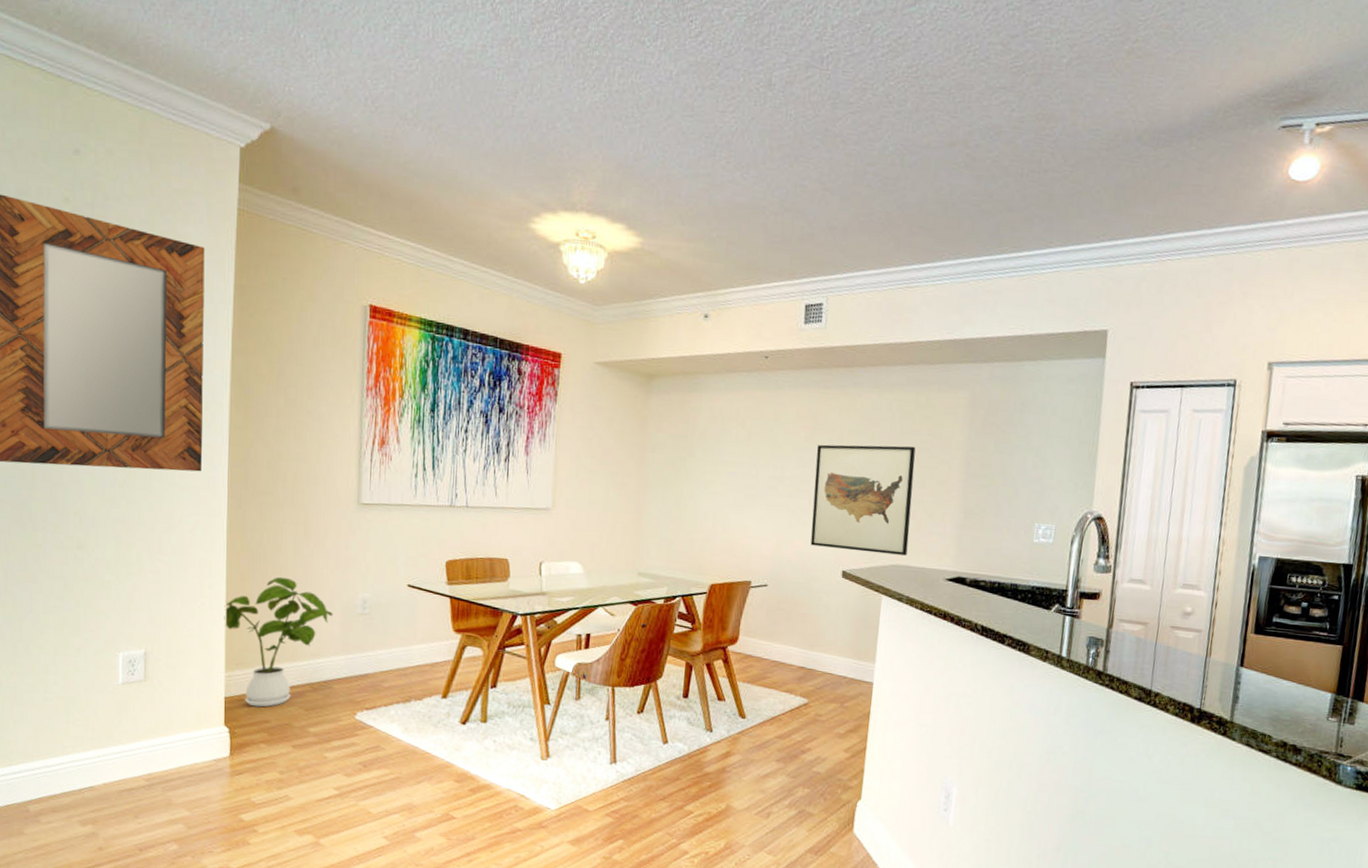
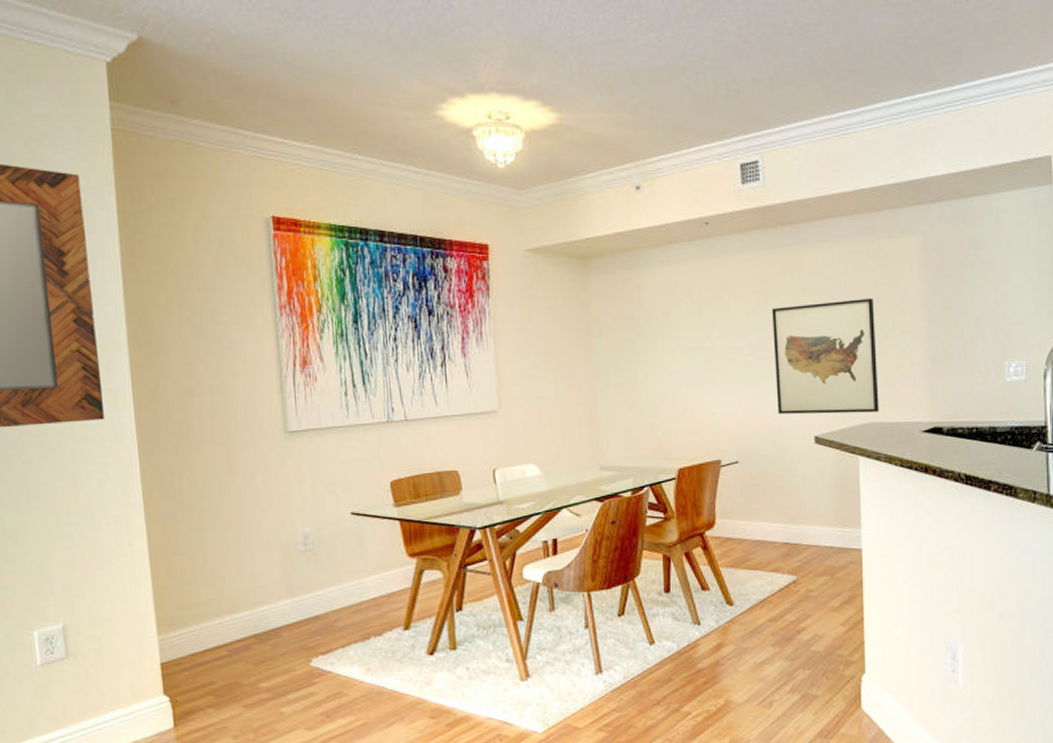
house plant: present [224,576,334,708] -> none [148,522,273,669]

